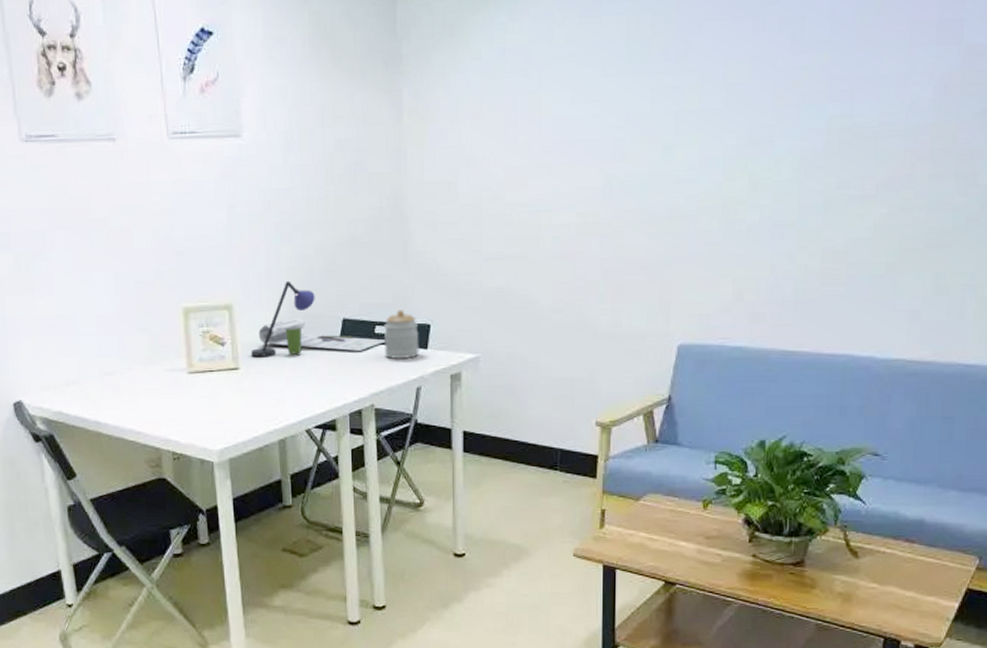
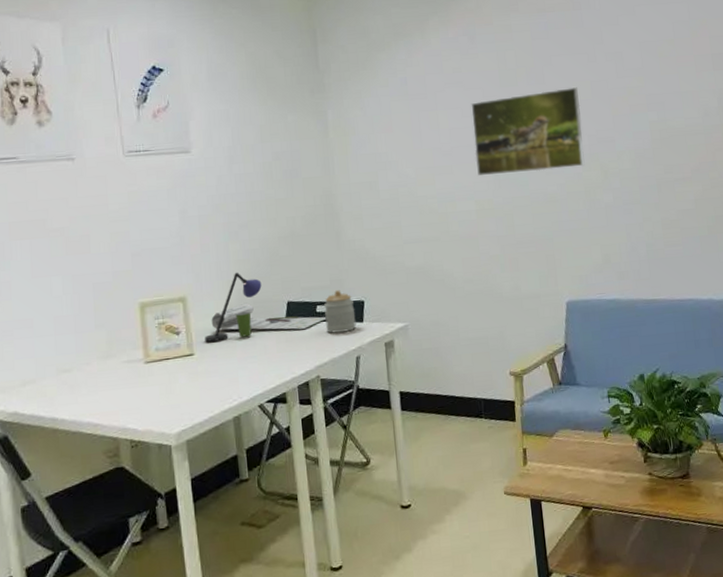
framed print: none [583,66,733,181] -> present [471,87,585,177]

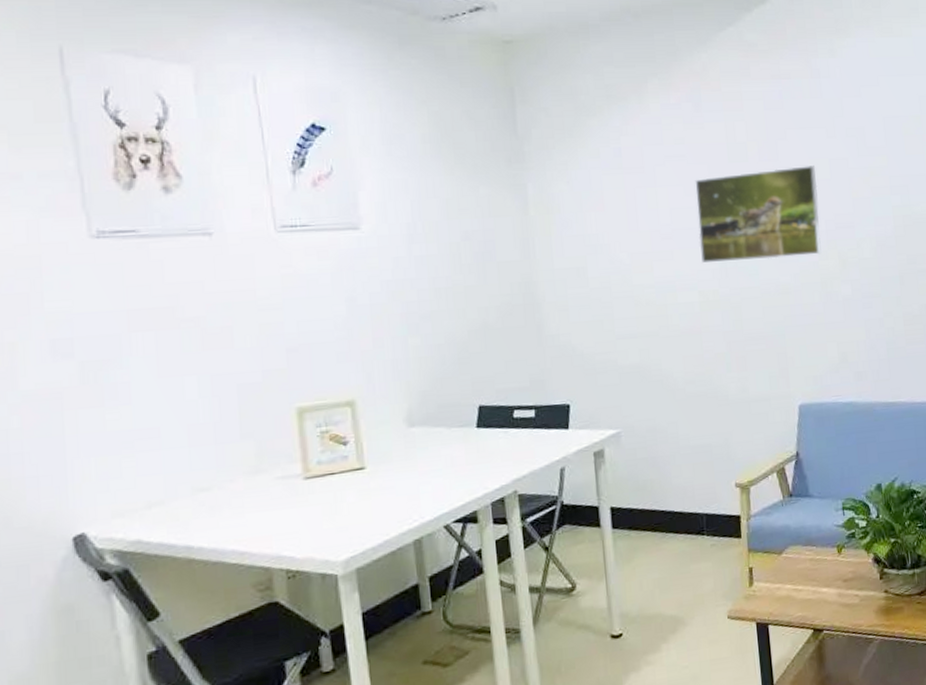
desk lamp: present [205,272,327,342] -> none [378,371,526,453]
jar: present [323,290,357,333] -> none [521,392,561,442]

